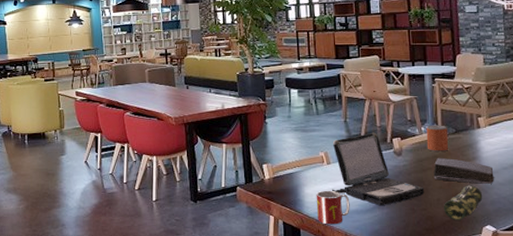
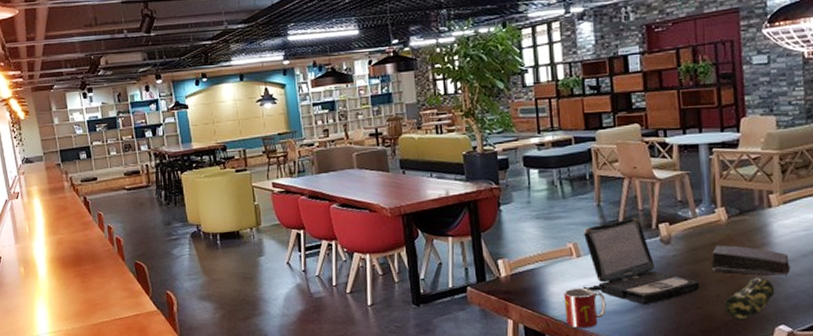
beverage can: present [426,125,449,151] -> none [701,205,731,238]

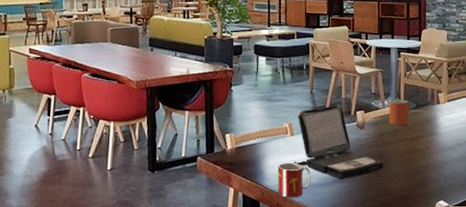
beverage can: none [701,205,731,238] -> present [388,99,410,126]
book: present [711,245,790,275] -> none [393,133,450,159]
pencil case: present [725,277,775,320] -> none [401,160,438,195]

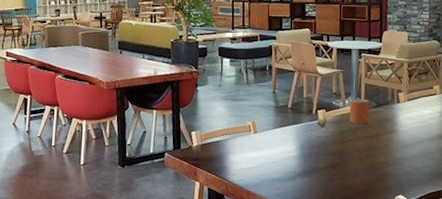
mug: present [277,162,311,198] -> none [241,158,273,192]
laptop: present [294,104,384,179] -> none [257,103,344,174]

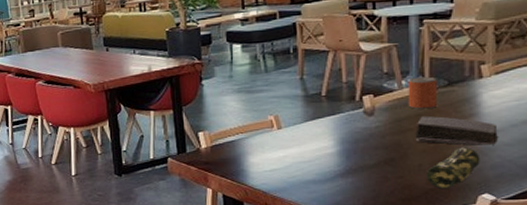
book: none [353,131,409,156] -> present [415,116,498,145]
pencil case: none [361,157,397,190] -> present [427,147,481,189]

